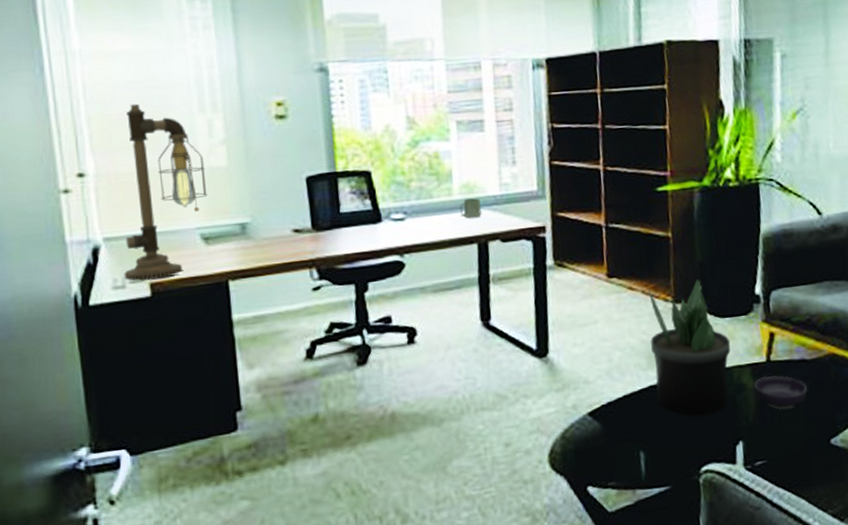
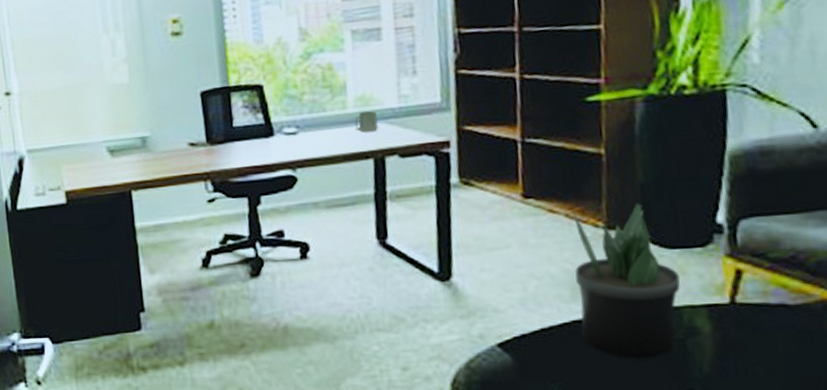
desk lamp: present [124,103,208,282] -> none [43,27,112,189]
bowl: present [754,375,808,410] -> none [712,320,789,362]

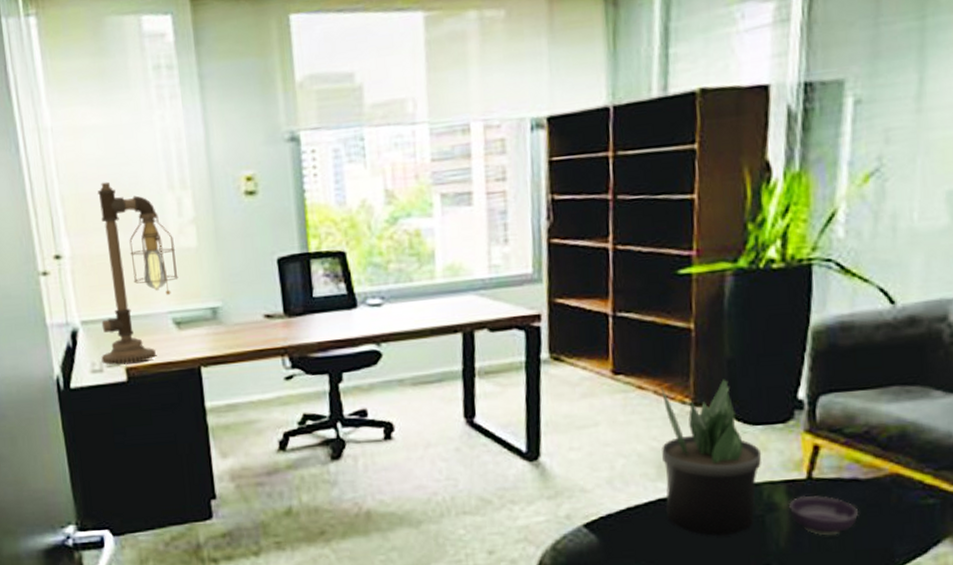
desk lamp: none [43,27,112,189] -> present [98,181,178,366]
mug: present [355,111,378,133] -> none [443,281,467,306]
bowl: none [712,320,789,362] -> present [789,495,859,536]

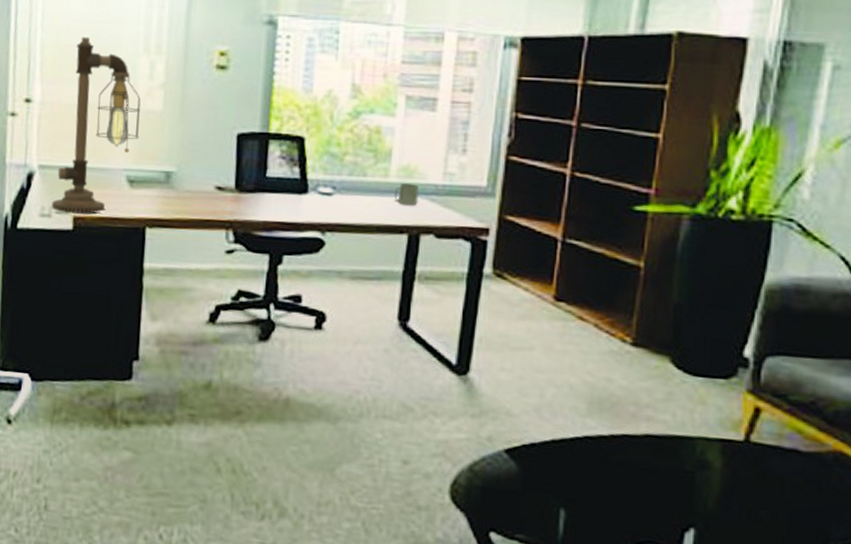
mug: none [443,281,467,306] -> present [394,183,419,207]
planter: present [660,379,763,536] -> none [592,321,700,487]
bowl: present [789,495,859,536] -> none [722,458,796,506]

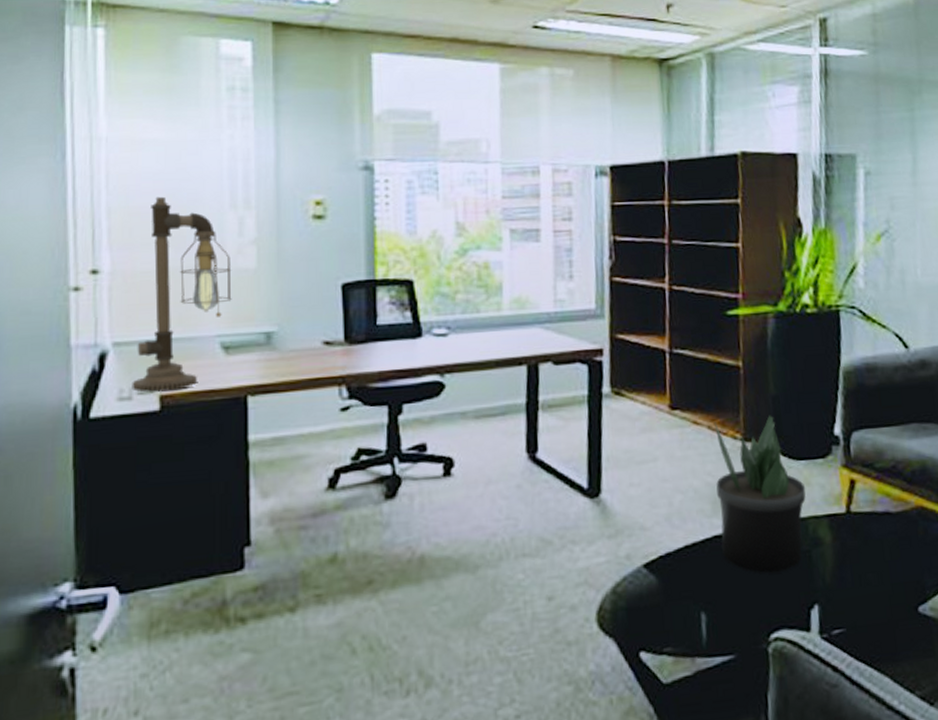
mug: present [394,183,419,207] -> none [509,314,533,338]
planter: none [592,321,700,487] -> present [713,415,807,573]

